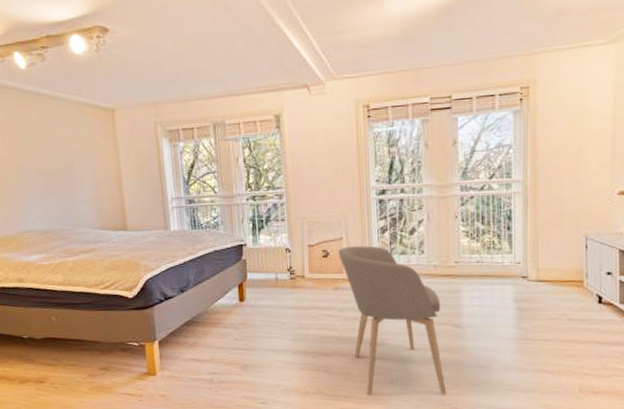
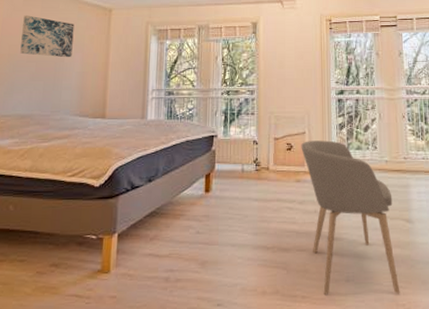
wall art: none [22,122,81,168] -> present [20,15,75,58]

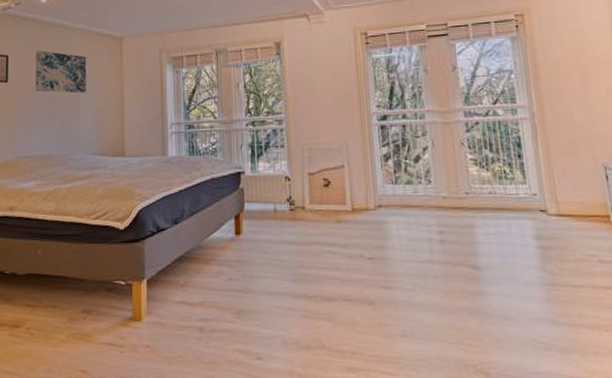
armchair: present [301,140,400,294] -> none [340,174,469,353]

